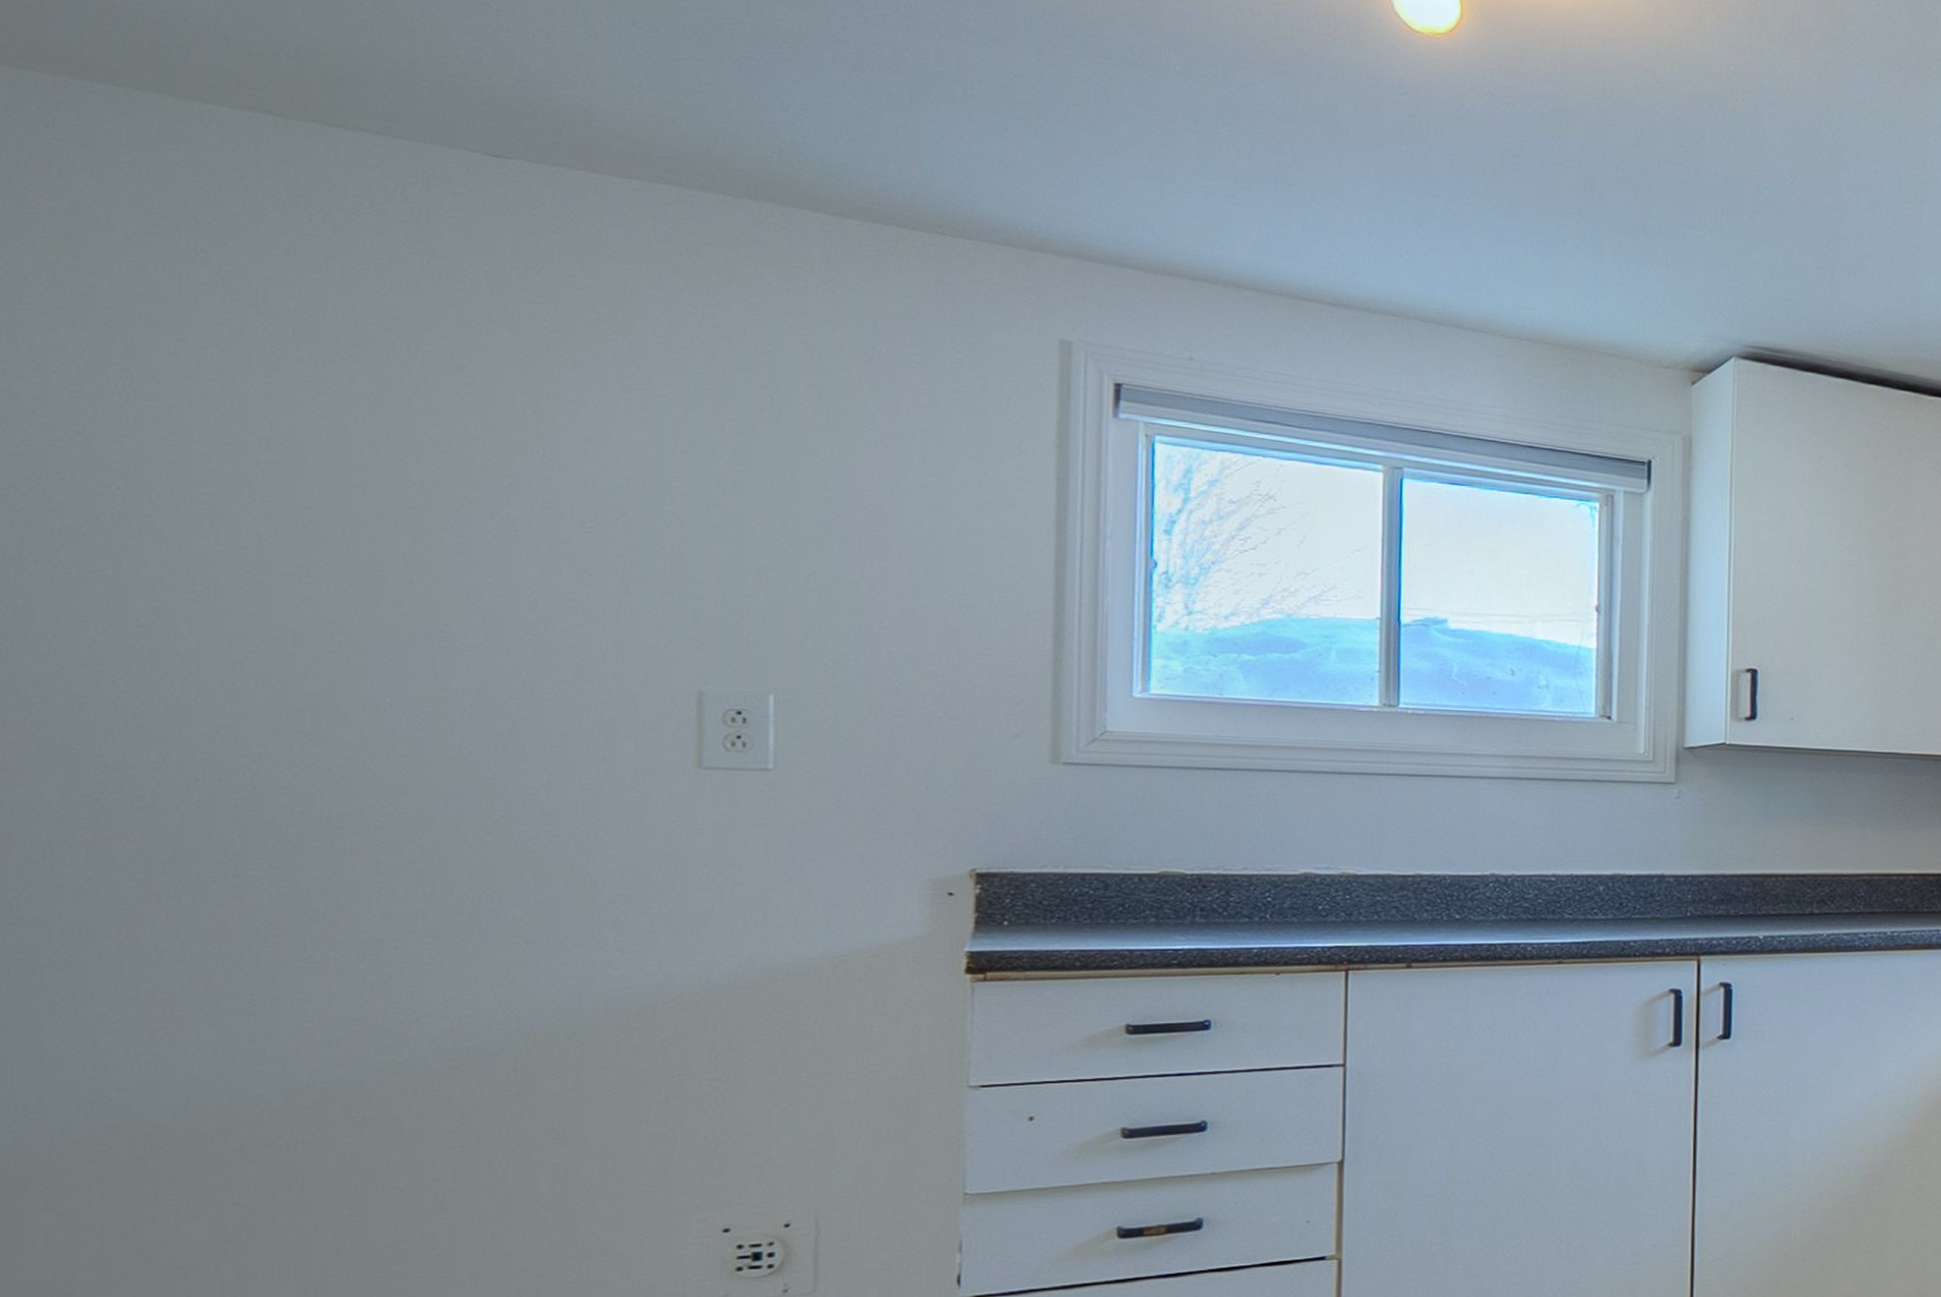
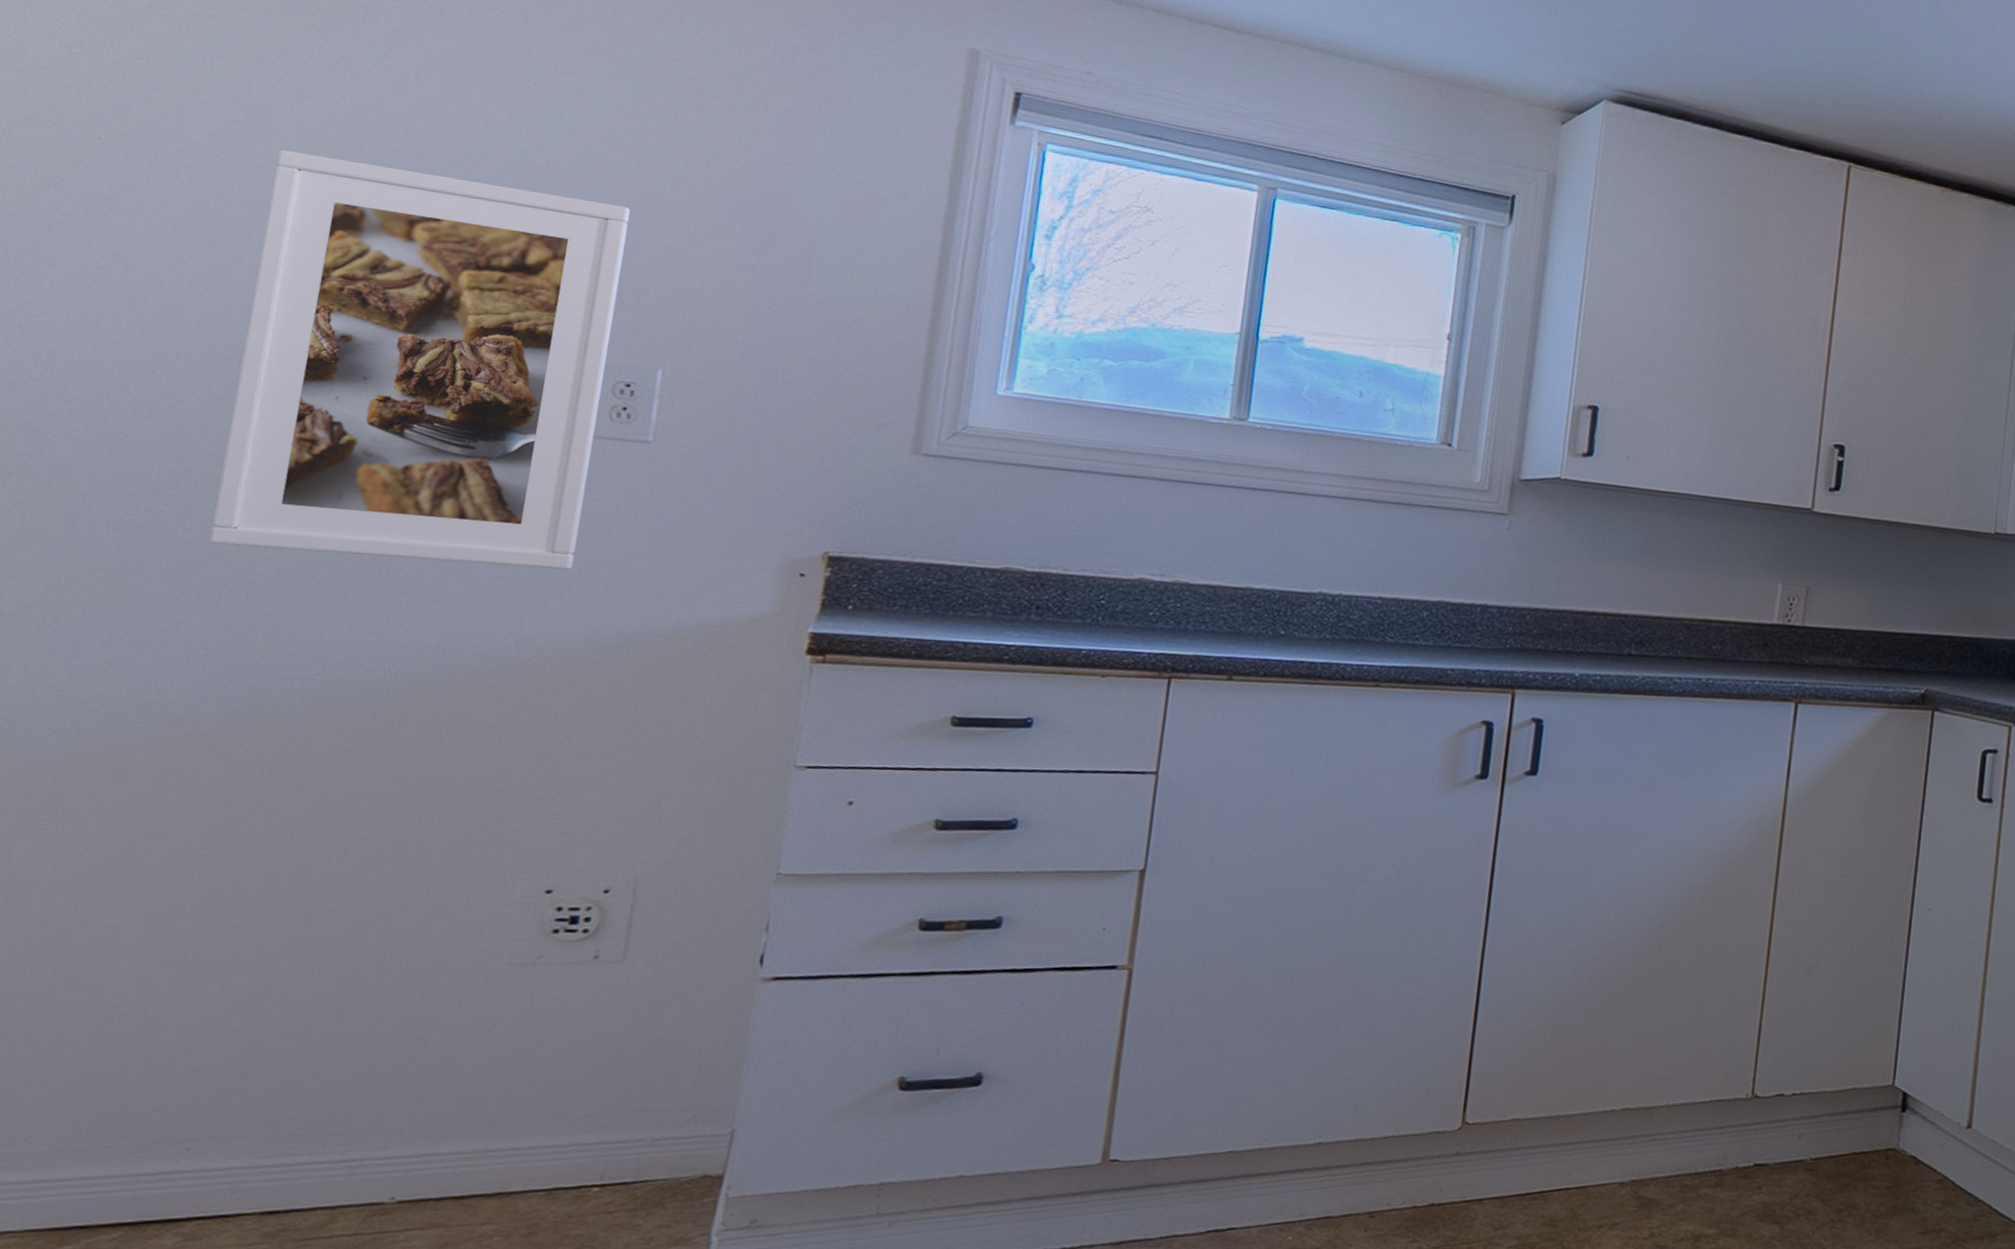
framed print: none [307,488,717,907] -> present [209,149,631,570]

